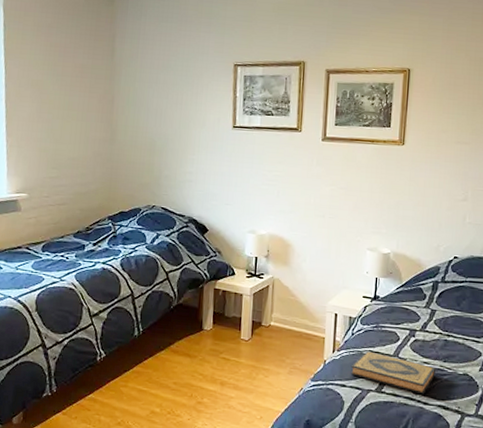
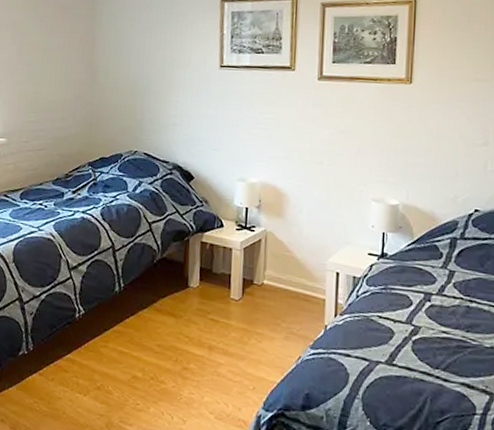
hardback book: present [350,351,435,395] -> none [355,316,456,370]

